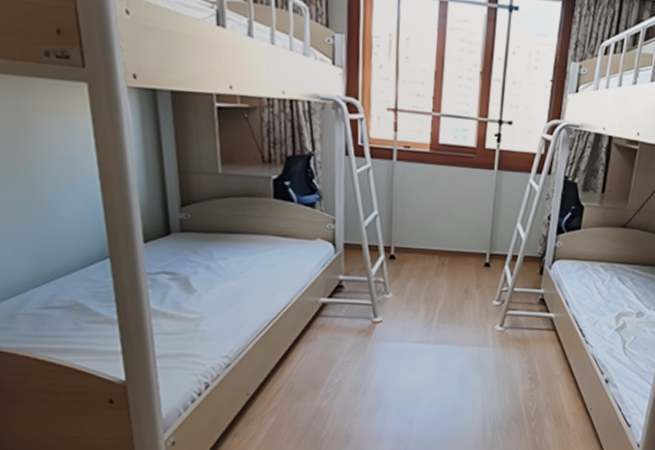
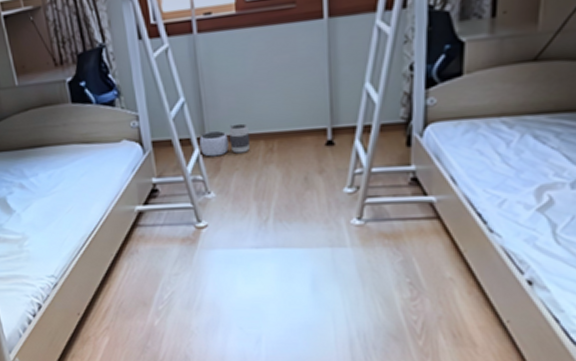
waste basket: none [385,239,428,264] -> present [199,123,251,157]

